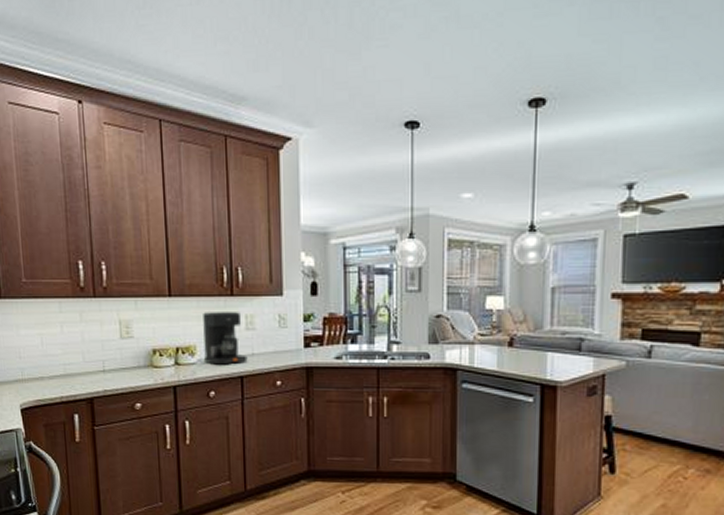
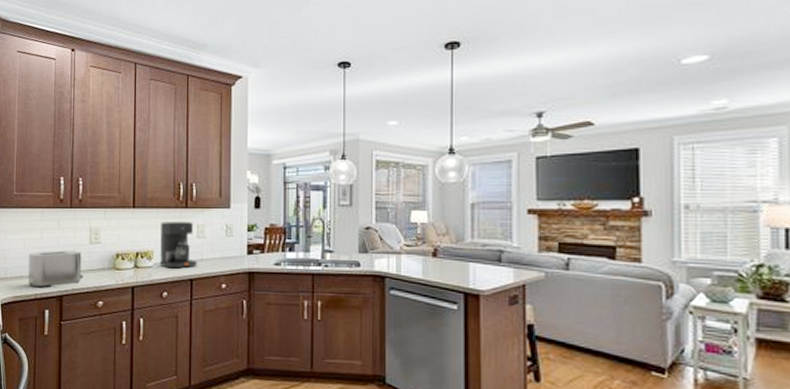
toaster: none [47,346,116,390] -> present [27,250,83,288]

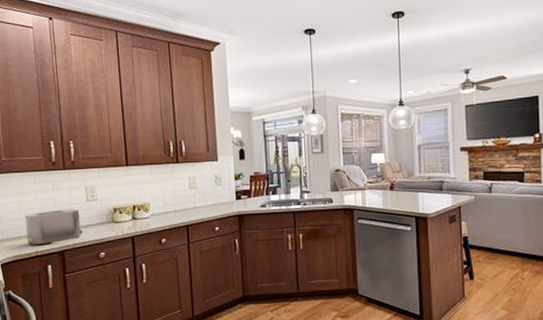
coffee maker: present [159,221,197,269] -> none [154,174,192,218]

